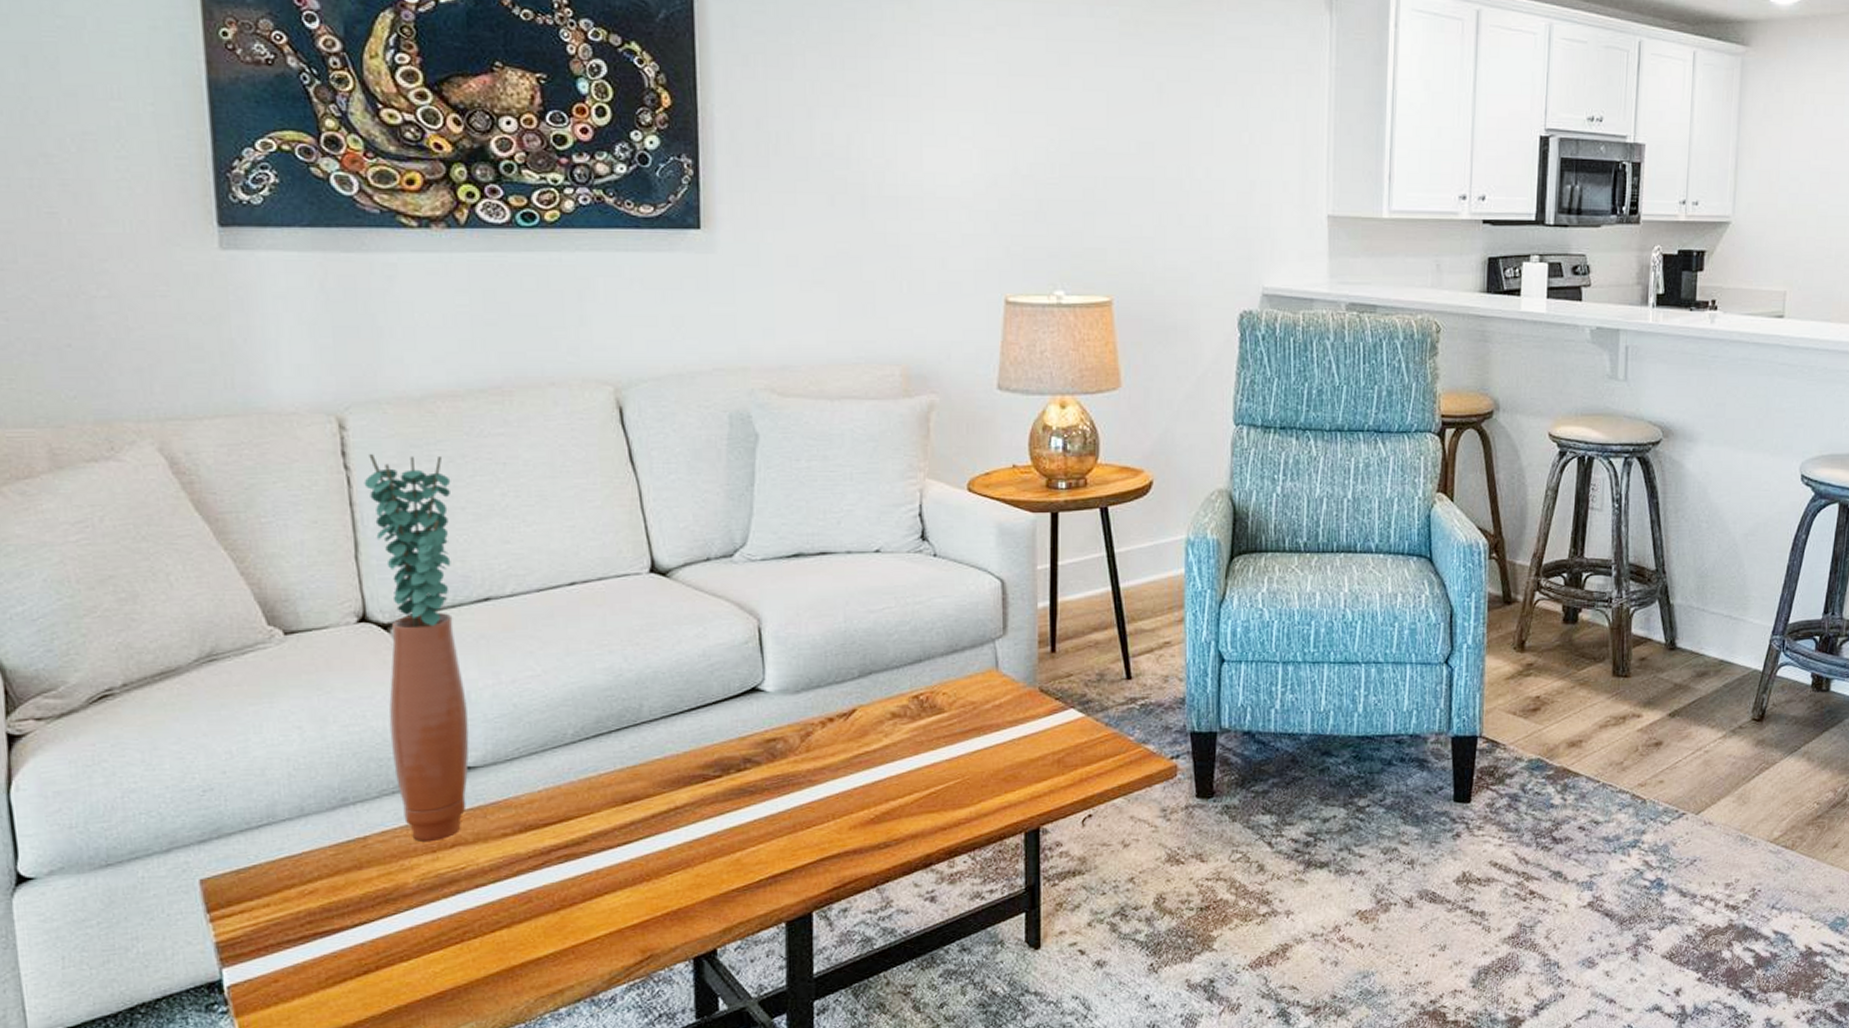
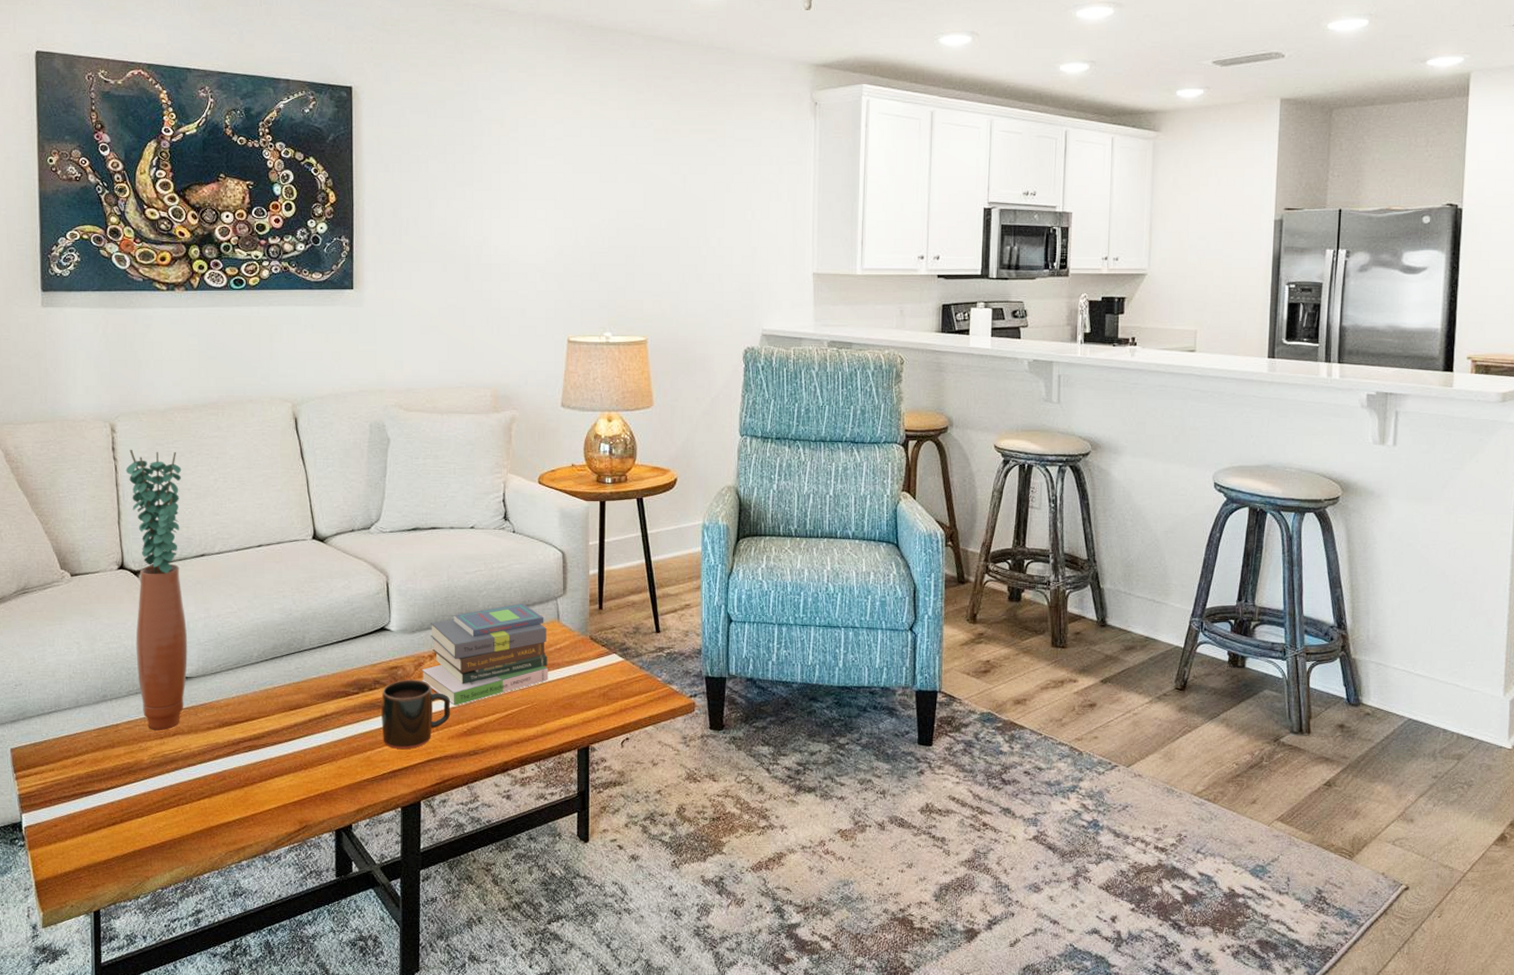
mug: none [754,754,852,846] -> present [381,680,451,749]
books: none [810,648,985,786] -> present [421,603,549,706]

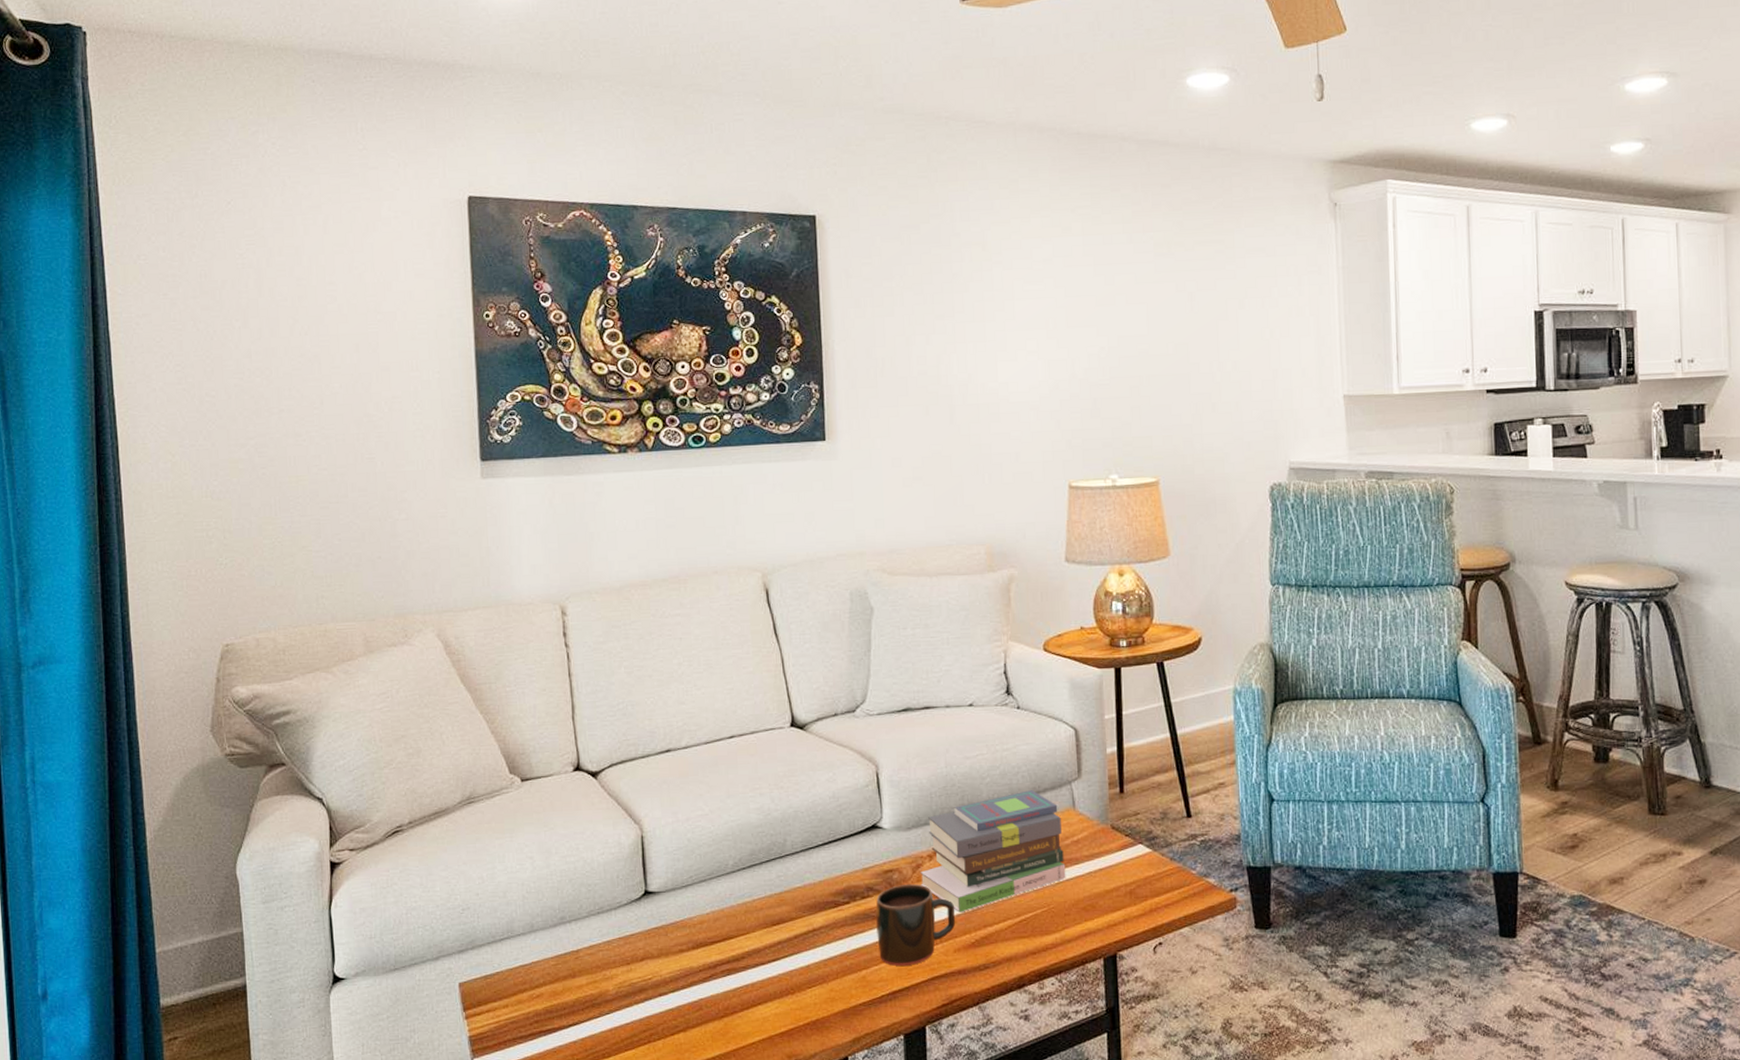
vase: present [125,450,188,730] -> none [579,634,655,955]

